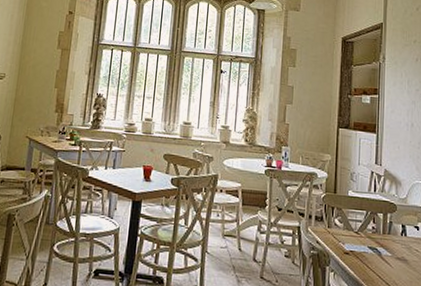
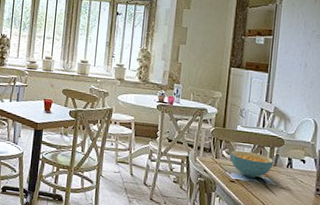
cereal bowl: none [342,217,387,248] -> present [229,150,274,178]

